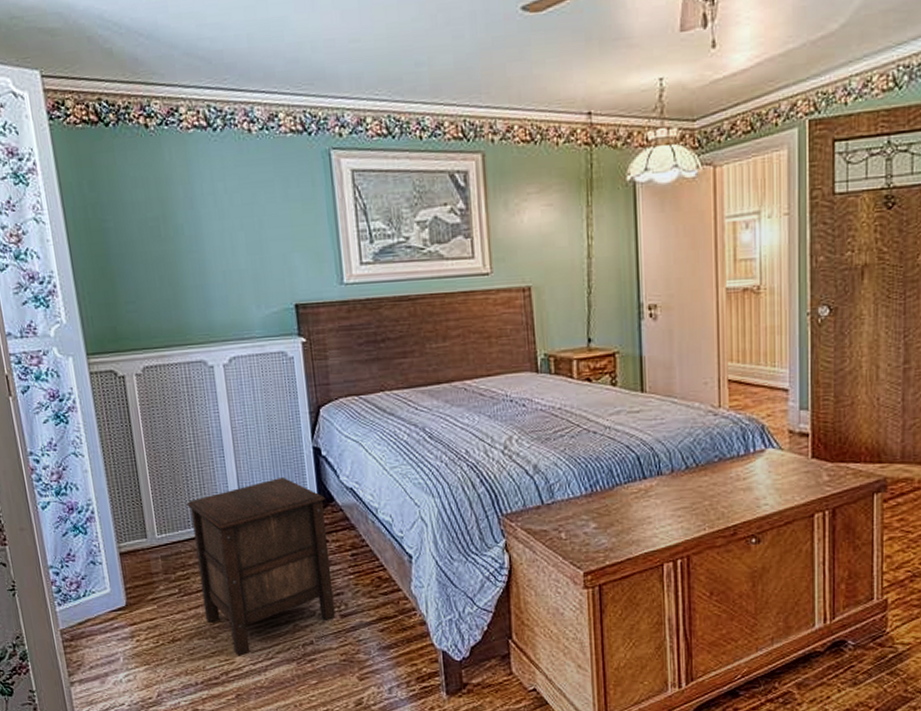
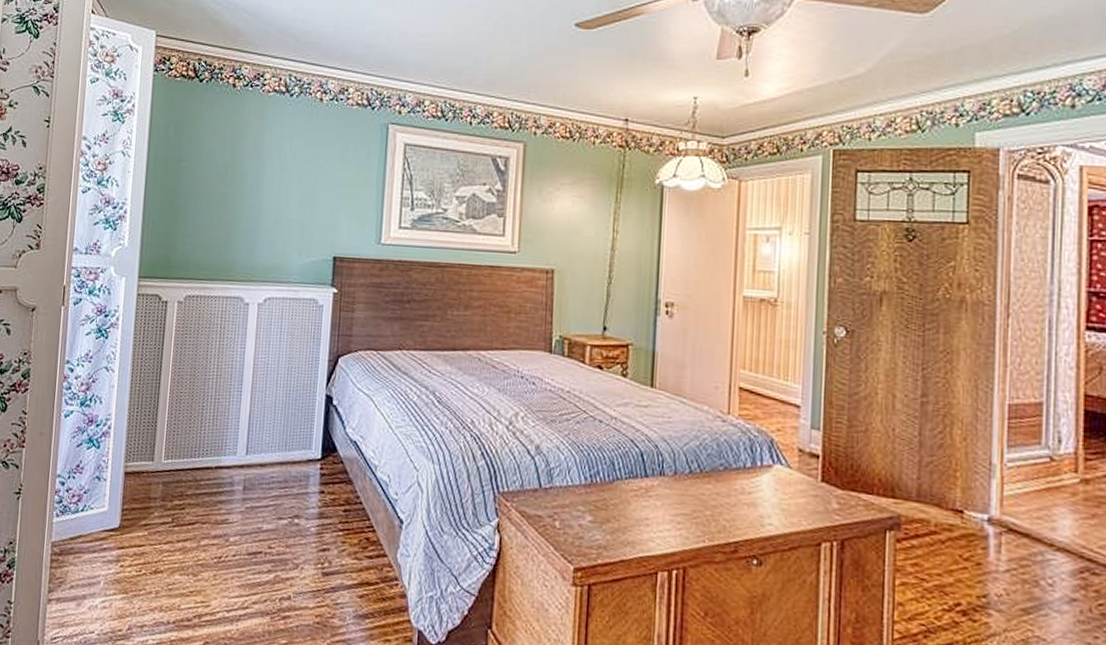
nightstand: present [186,476,336,656] -> none [191,419,330,600]

